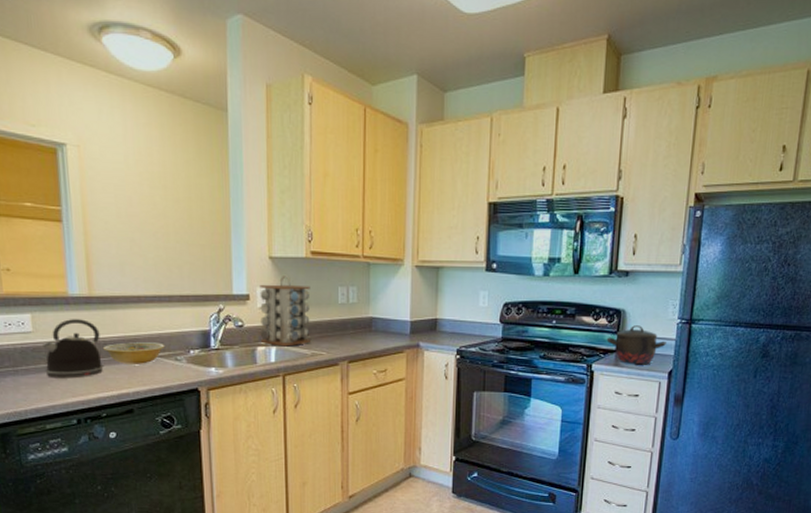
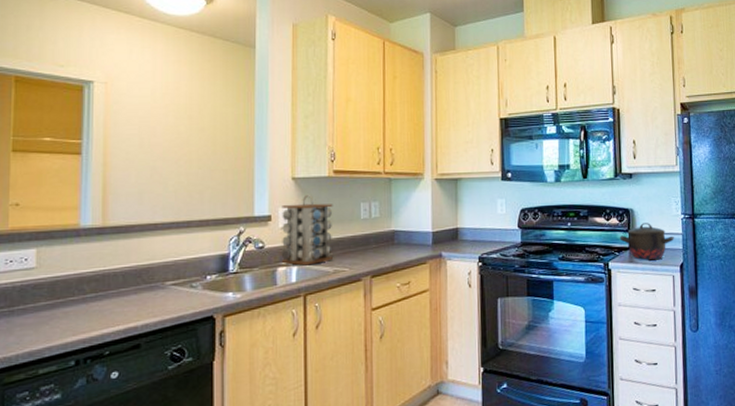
kettle: present [41,319,104,379] -> none [44,251,112,317]
ceramic bowl: present [102,342,165,366] -> none [112,270,181,297]

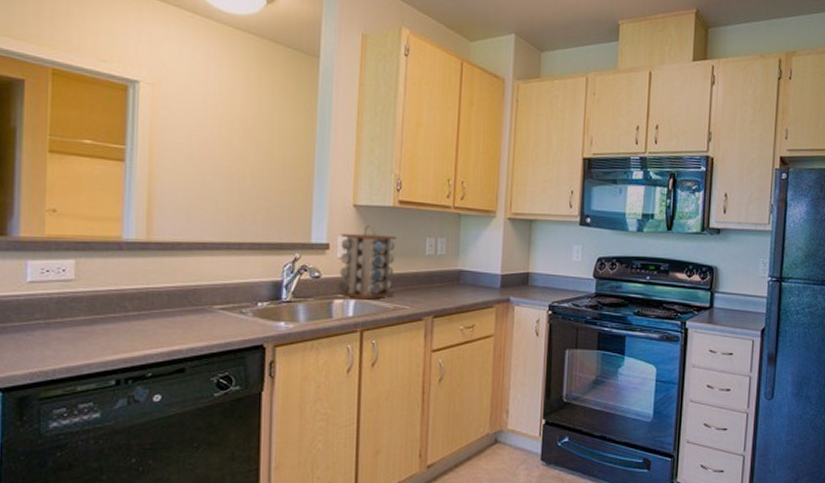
cooking pot: present [619,223,674,261] -> none [700,282,758,323]

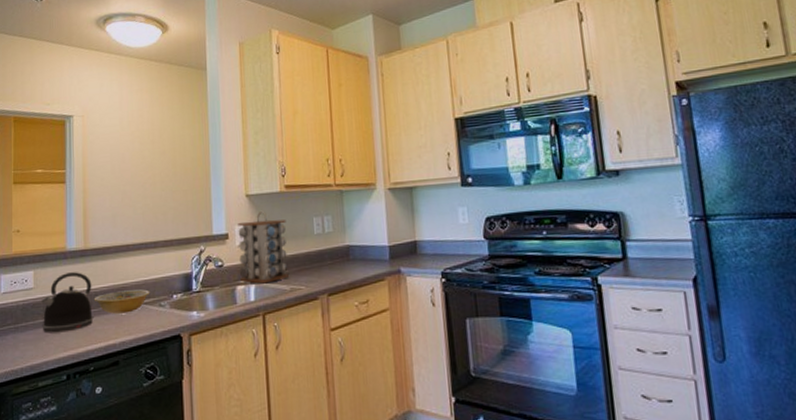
kettle: none [83,266,155,333] -> present [40,272,94,334]
ceramic bowl: none [156,293,230,319] -> present [93,289,150,315]

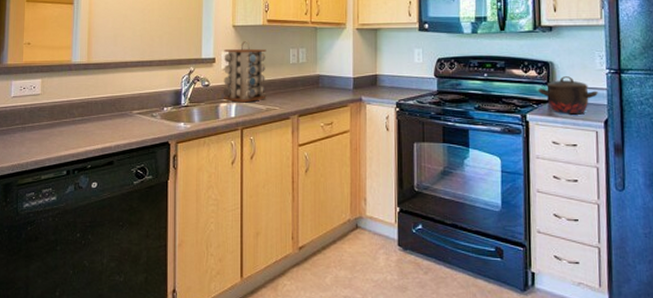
kettle: present [40,272,94,334] -> none [46,83,93,134]
ceramic bowl: present [93,289,150,315] -> none [93,101,144,122]
cooking pot: none [608,228,682,274] -> present [538,76,598,115]

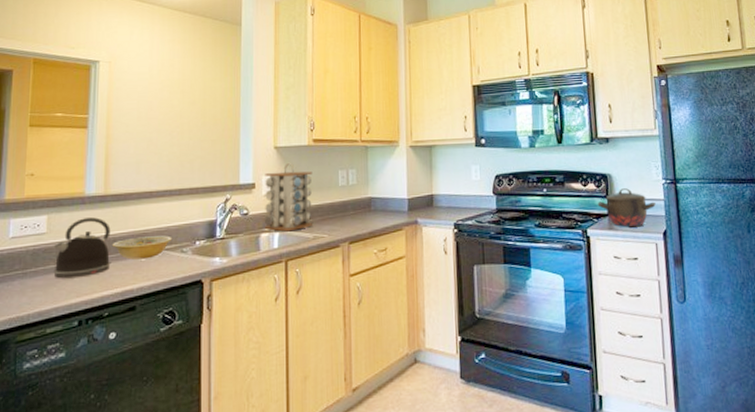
kettle: none [46,83,93,134] -> present [53,217,111,279]
ceramic bowl: none [93,101,144,122] -> present [112,235,173,261]

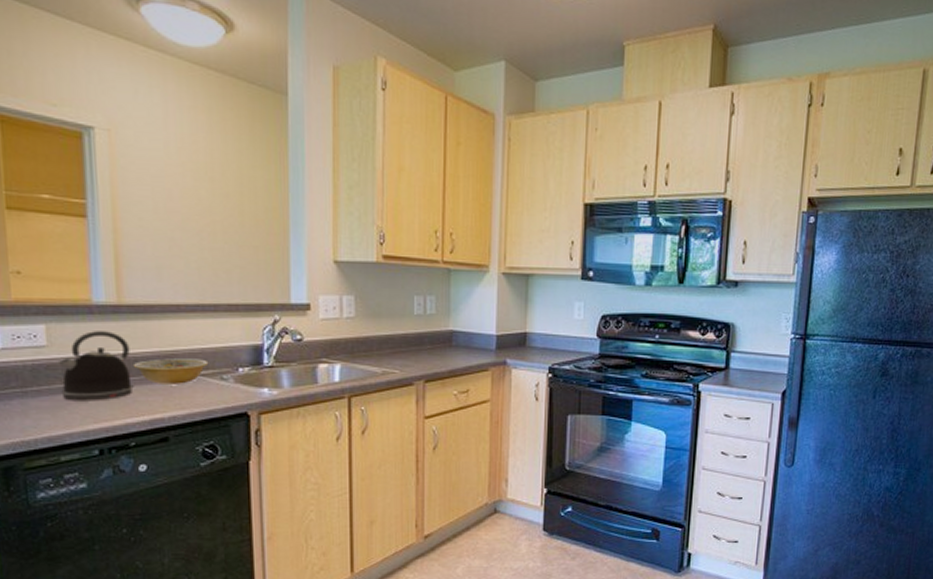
spice rack: present [264,162,313,232] -> none [322,281,382,364]
cooking pot: present [597,188,656,228] -> none [714,341,779,385]

